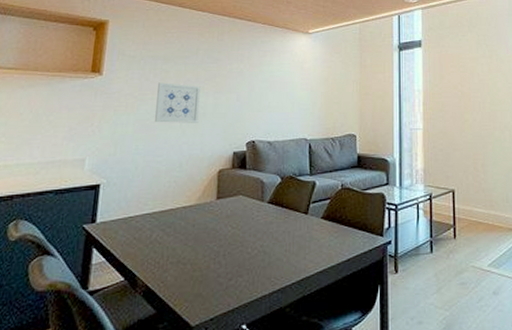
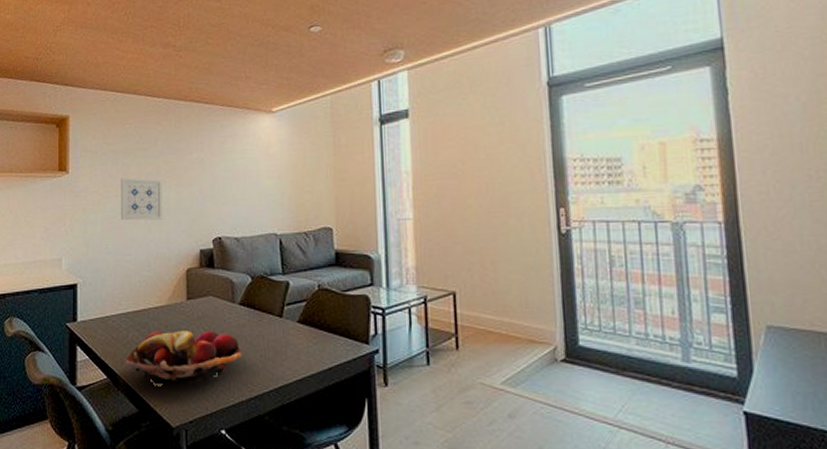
fruit basket: none [145,228,268,281] -> present [124,330,242,384]

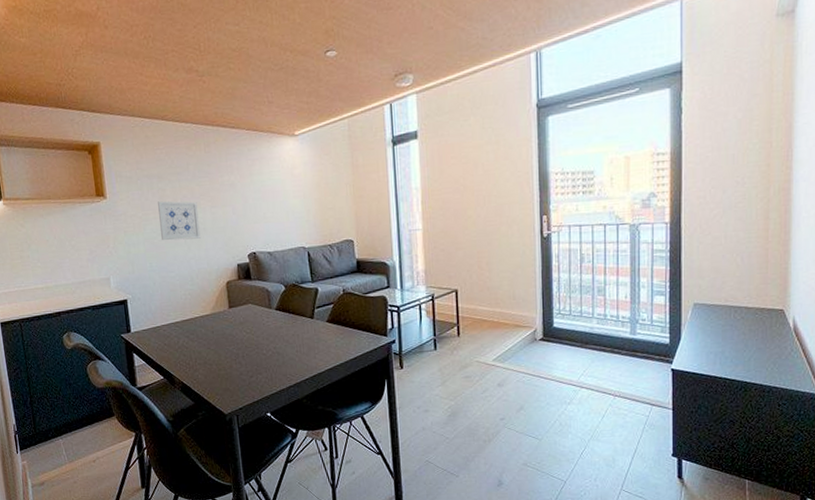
fruit basket: present [124,330,242,384] -> none [178,333,281,378]

